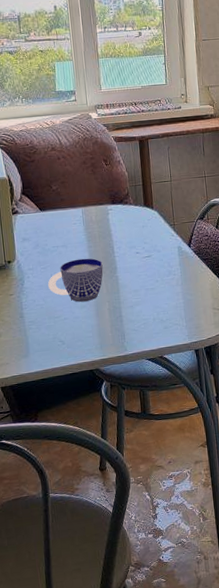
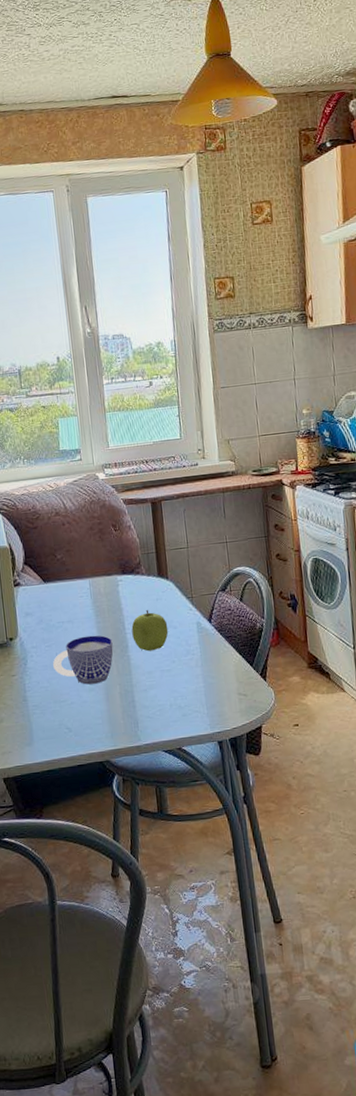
fruit: none [120,236,153,272] -> present [131,610,169,652]

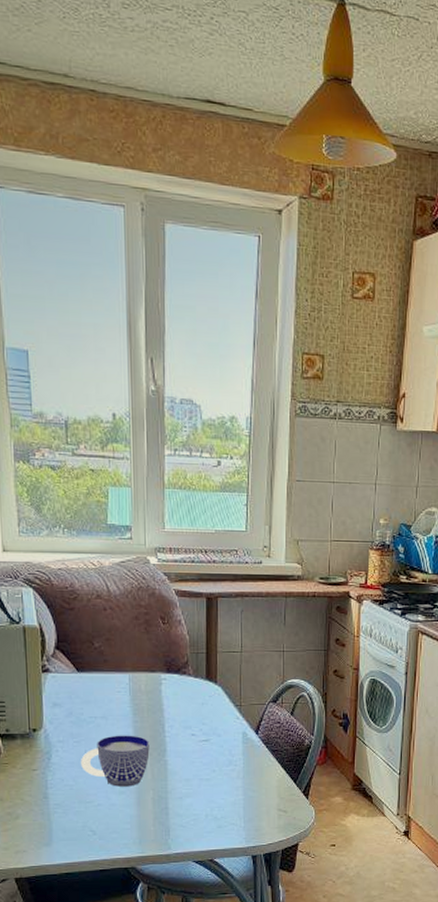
fruit: present [131,610,169,652] -> none [172,714,212,758]

